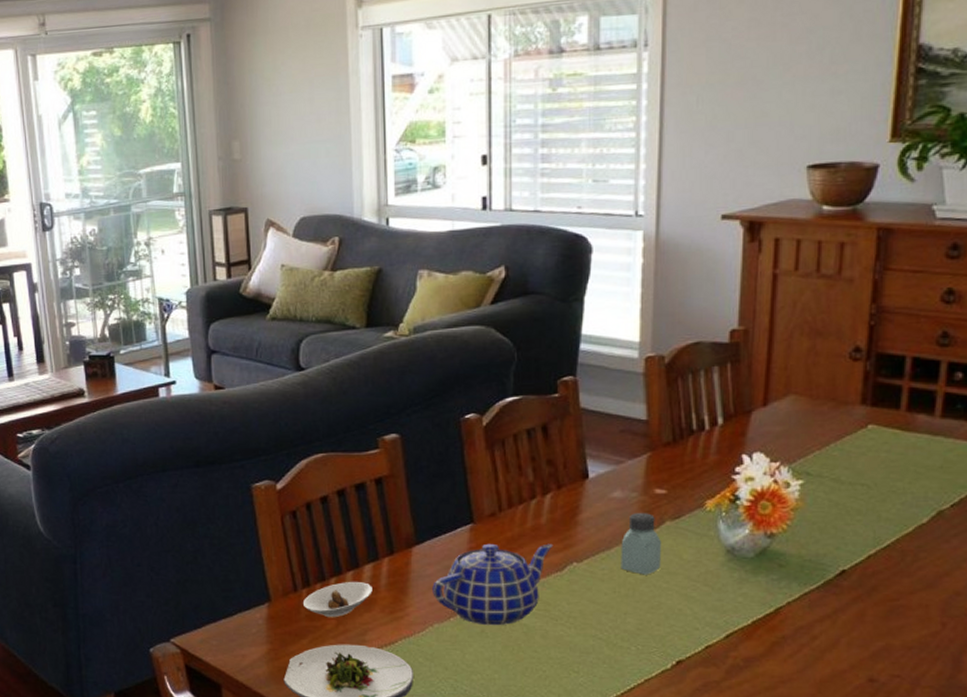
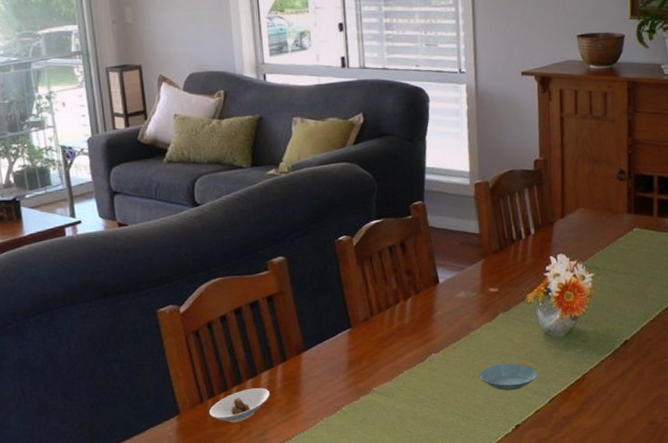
teapot: present [432,543,553,626] -> none [320,339,416,414]
saltshaker: present [621,513,661,575] -> none [467,308,498,359]
saucer: none [634,583,712,618] -> present [480,363,537,391]

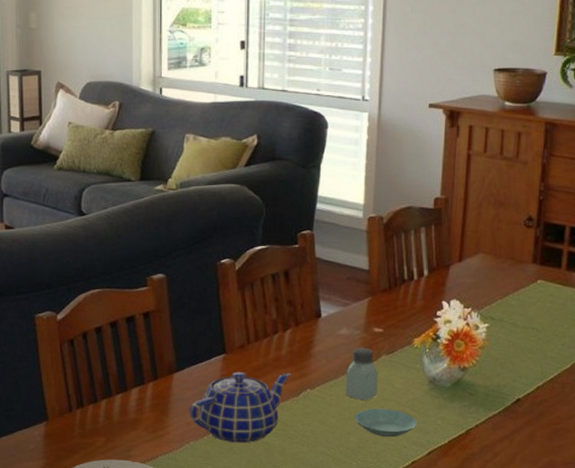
saucer: present [209,387,270,423] -> none [77,403,138,436]
teapot: none [320,339,416,414] -> present [189,371,291,444]
saltshaker: none [467,308,498,359] -> present [345,348,378,401]

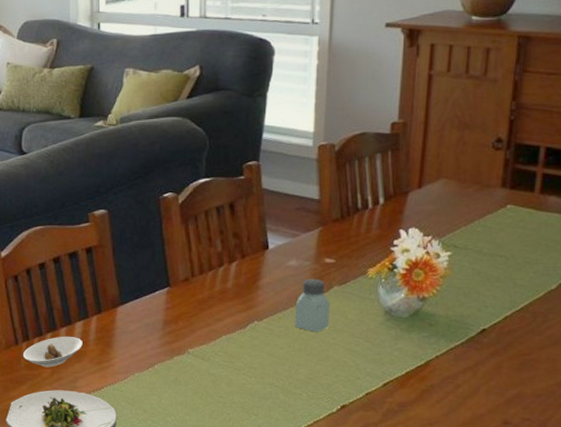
saucer: none [77,403,138,436] -> present [23,336,83,368]
teapot: present [189,371,291,444] -> none [134,304,238,375]
saucer: present [355,408,417,438] -> none [306,339,372,369]

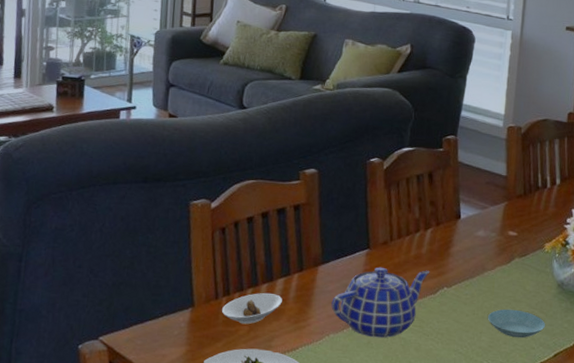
teapot: none [134,304,238,375] -> present [331,267,430,338]
saltshaker: present [295,279,329,332] -> none [480,250,511,301]
saucer: none [306,339,372,369] -> present [488,309,545,338]

